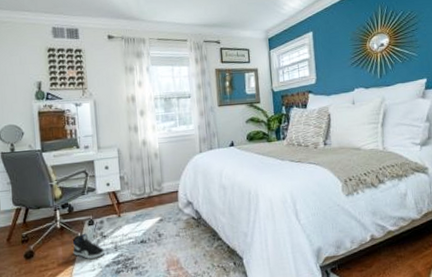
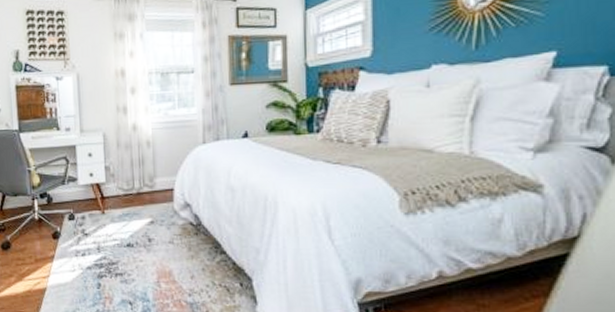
sneaker: present [73,233,104,259] -> none [51,228,86,258]

